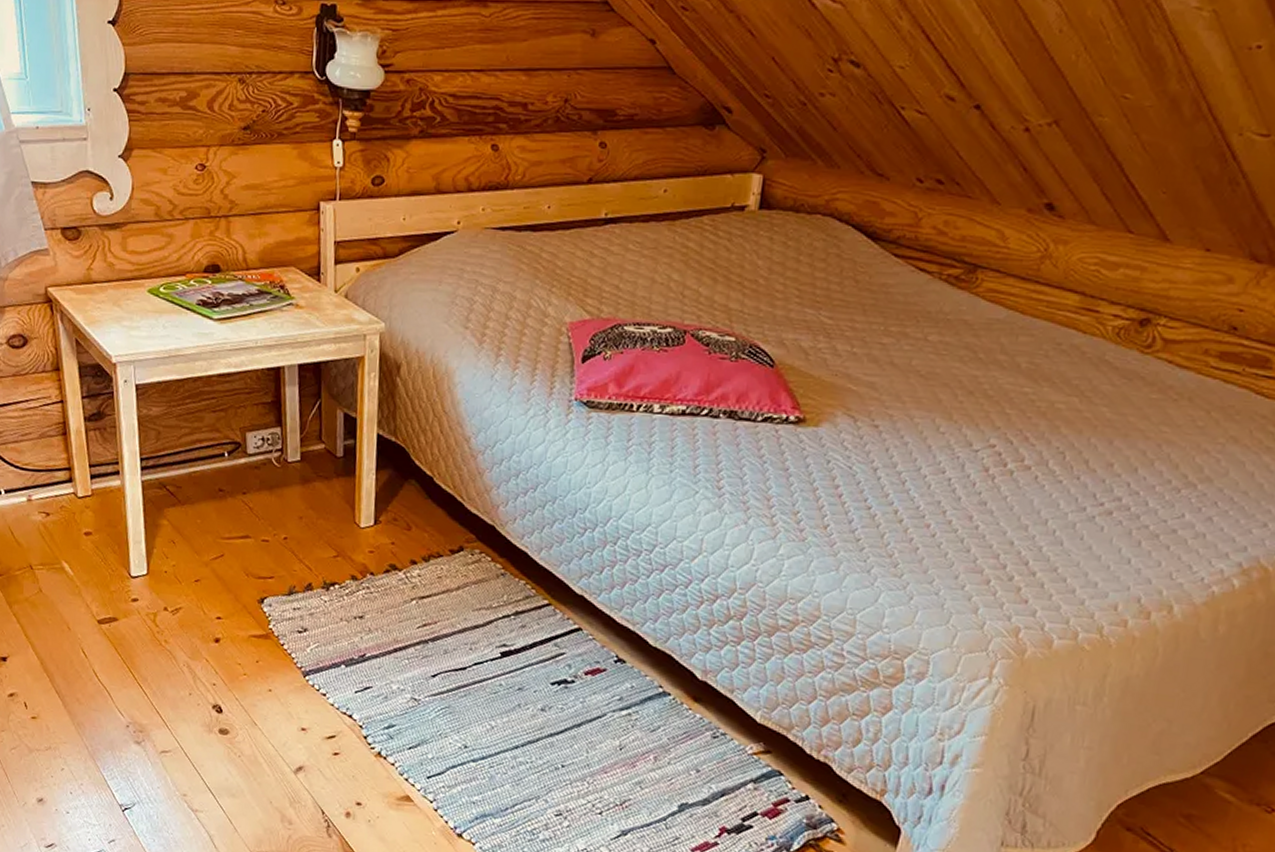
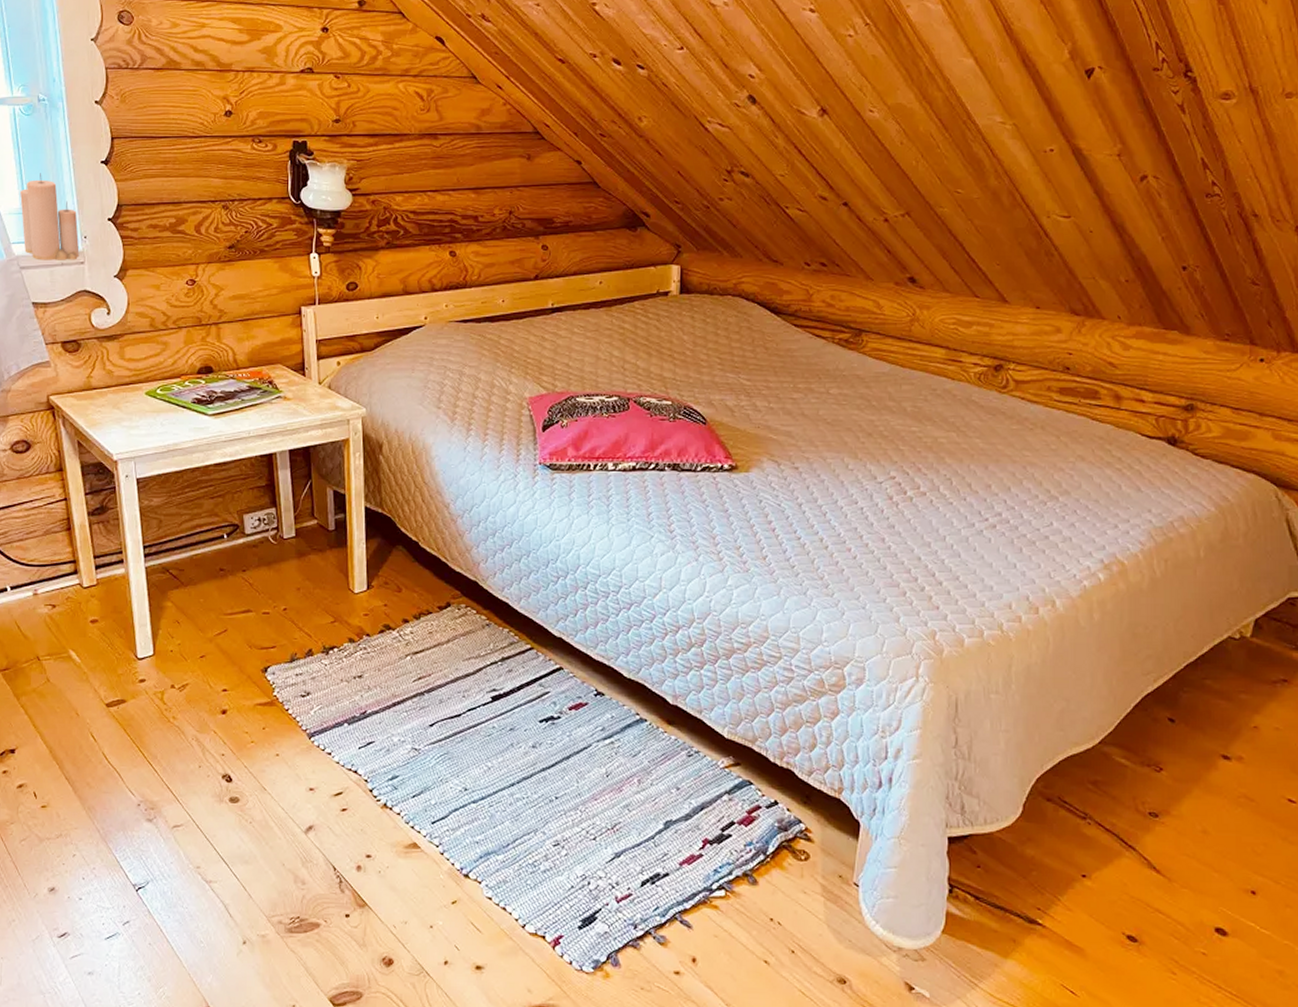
candle: none [21,32,83,136] -> present [20,173,80,261]

